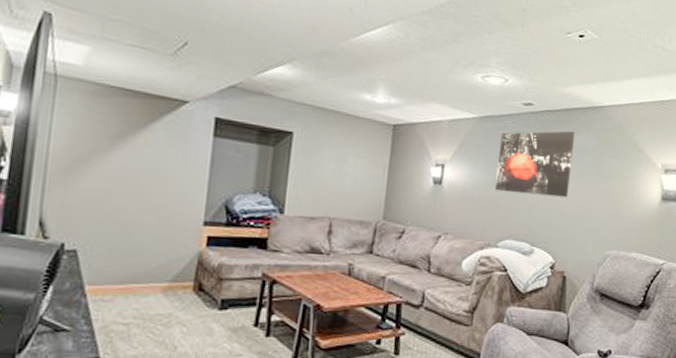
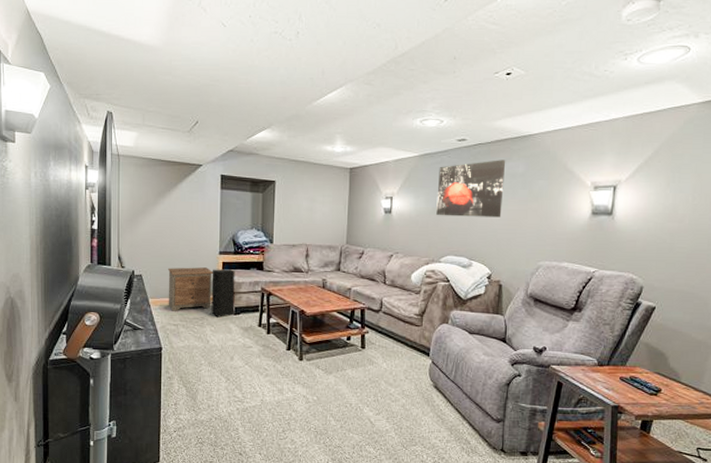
nightstand: none [116,241,192,304] -> present [167,267,213,311]
speaker: none [184,245,226,314] -> present [211,269,235,318]

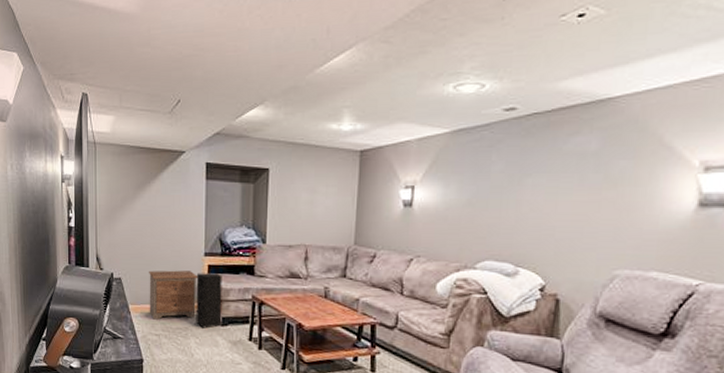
wall art: present [436,160,506,218] -> none [472,134,573,211]

